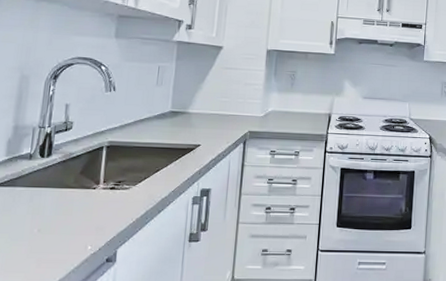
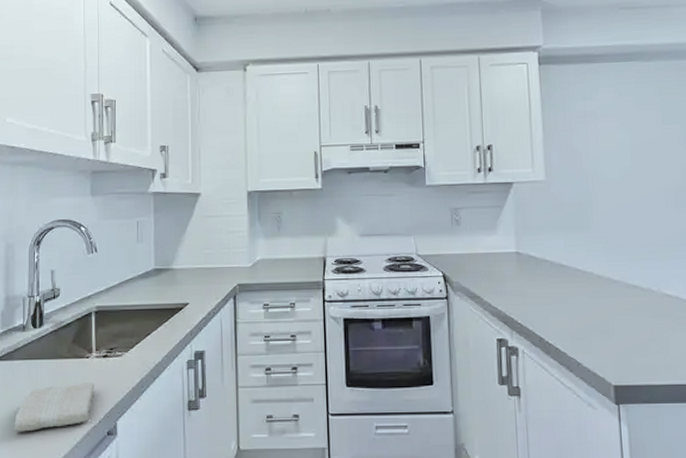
washcloth: none [9,212,99,256] -> present [14,382,95,432]

